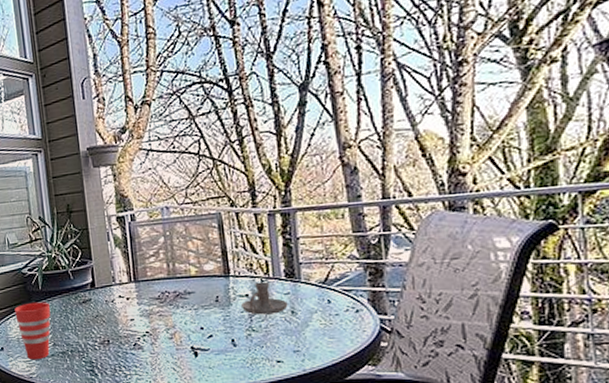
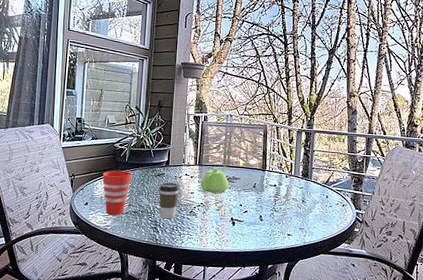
coffee cup: none [87,309,115,358] -> present [159,182,179,219]
teapot: none [141,278,181,317] -> present [200,166,229,193]
candle holder: present [241,281,288,315] -> none [270,177,301,201]

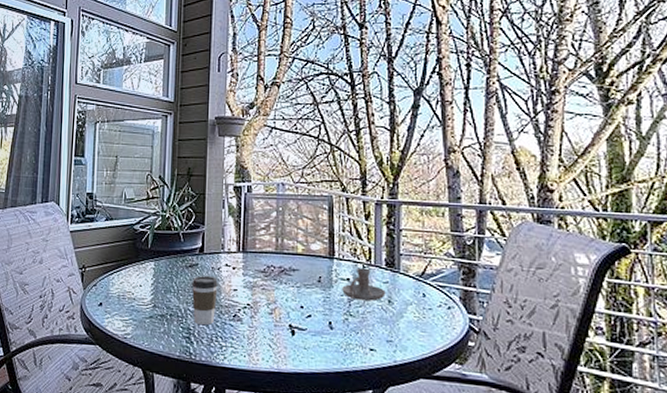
cup: present [102,170,131,216] -> none [120,260,156,320]
teapot: present [200,166,229,193] -> none [246,253,284,290]
candle holder: none [270,177,301,201] -> present [342,267,386,301]

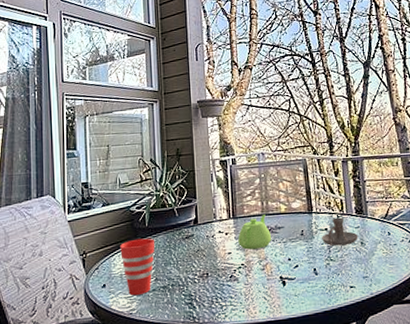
cup: none [120,260,156,320] -> present [120,238,155,296]
coffee cup: present [191,276,218,326] -> none [189,244,214,290]
teapot: none [246,253,284,290] -> present [238,215,272,250]

